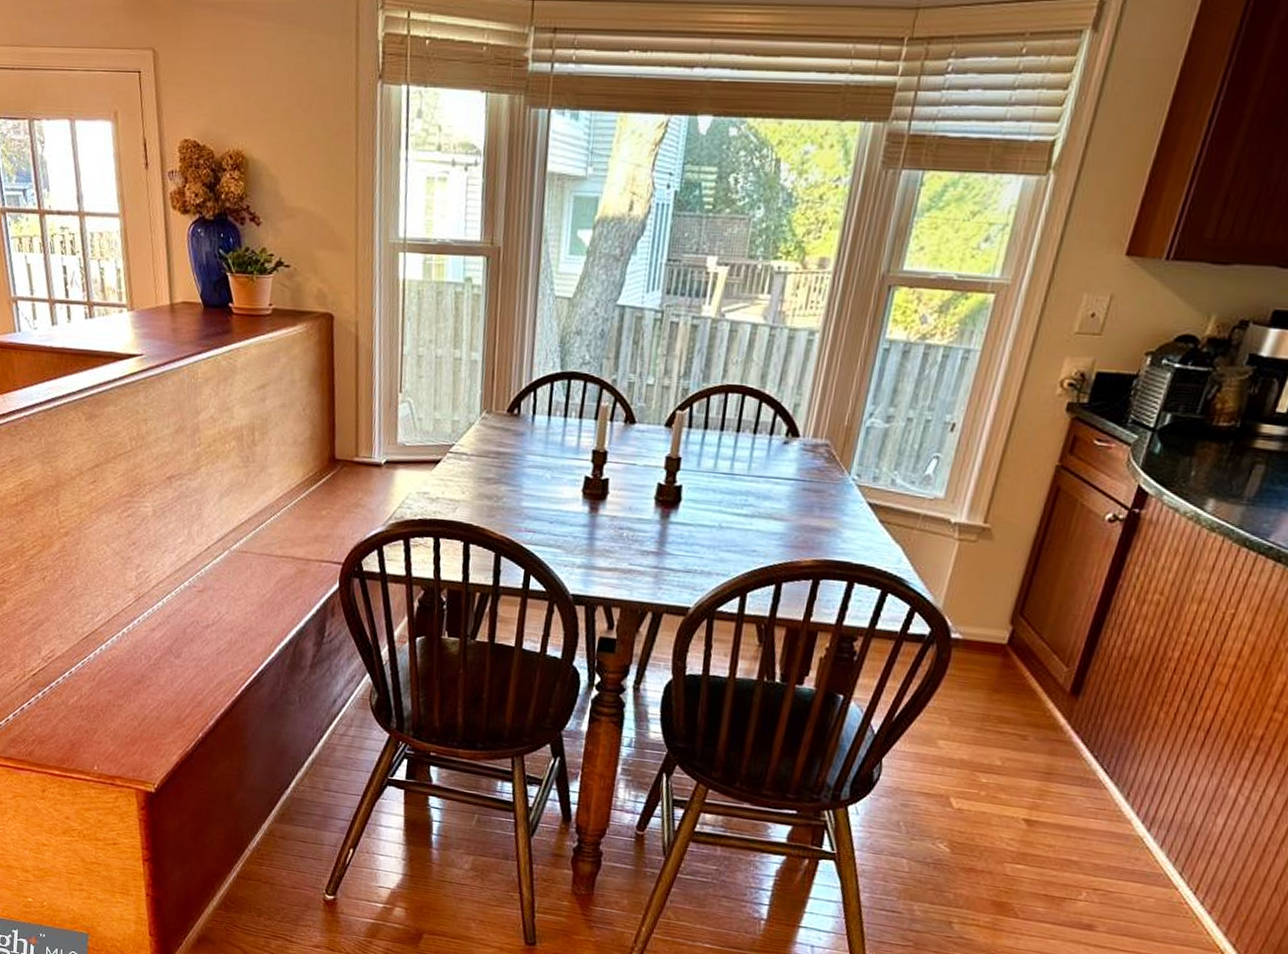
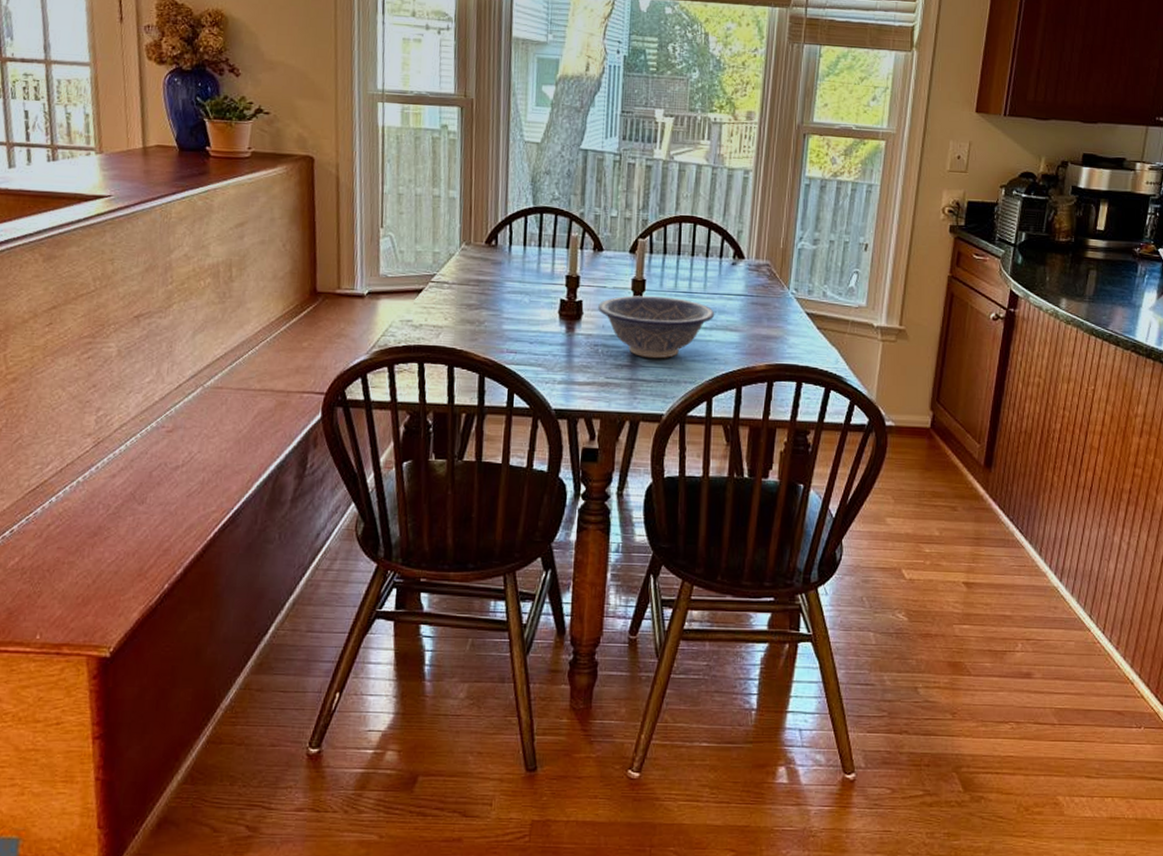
decorative bowl: none [625,475,759,547] -> present [598,295,715,359]

